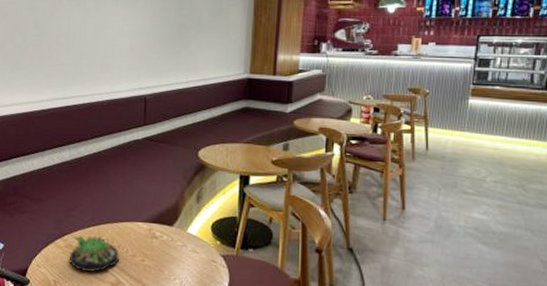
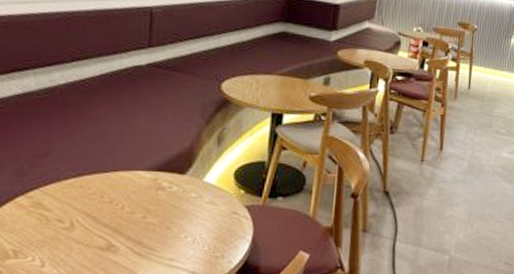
succulent plant: present [69,235,120,273] -> none [36,189,113,237]

